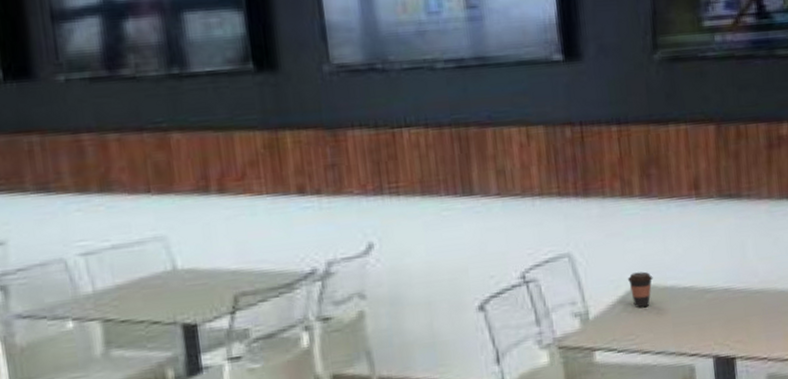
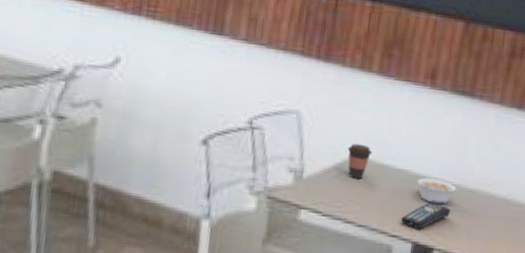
remote control: none [697,312,744,342] -> present [401,202,451,229]
legume: none [703,287,745,313] -> present [416,177,457,205]

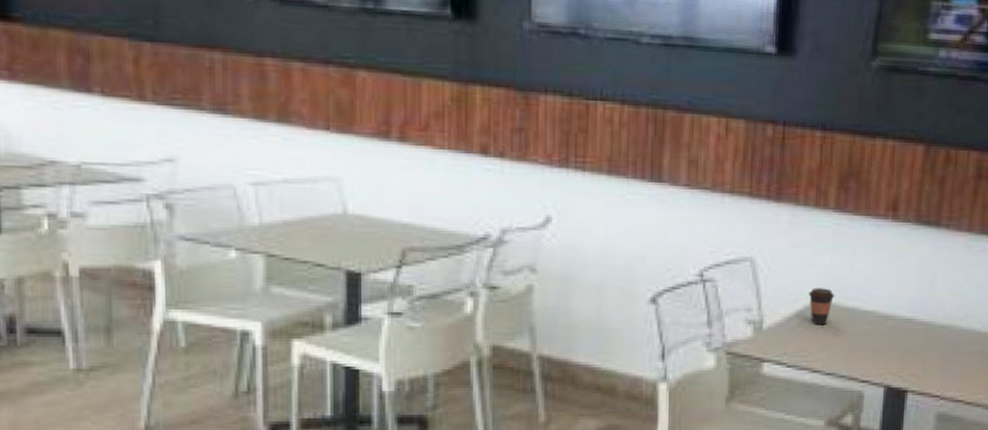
remote control: present [401,202,451,229] -> none [871,342,922,372]
legume: present [416,177,457,205] -> none [884,317,927,345]

